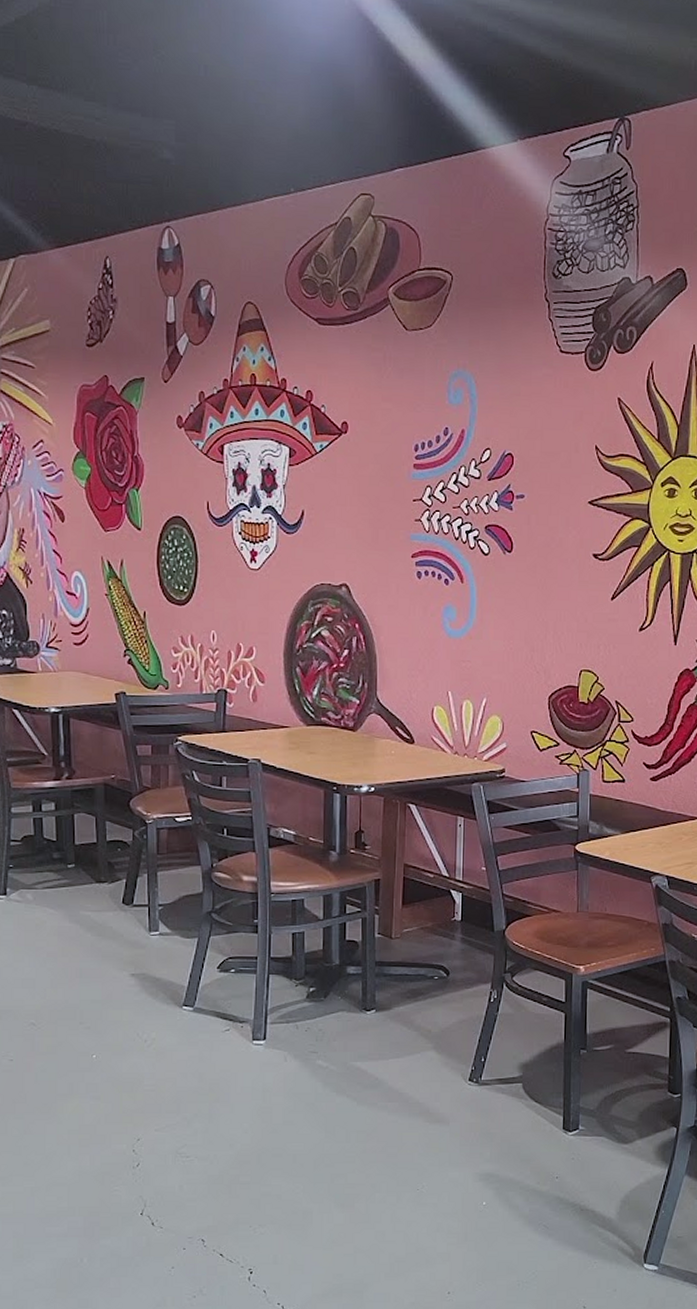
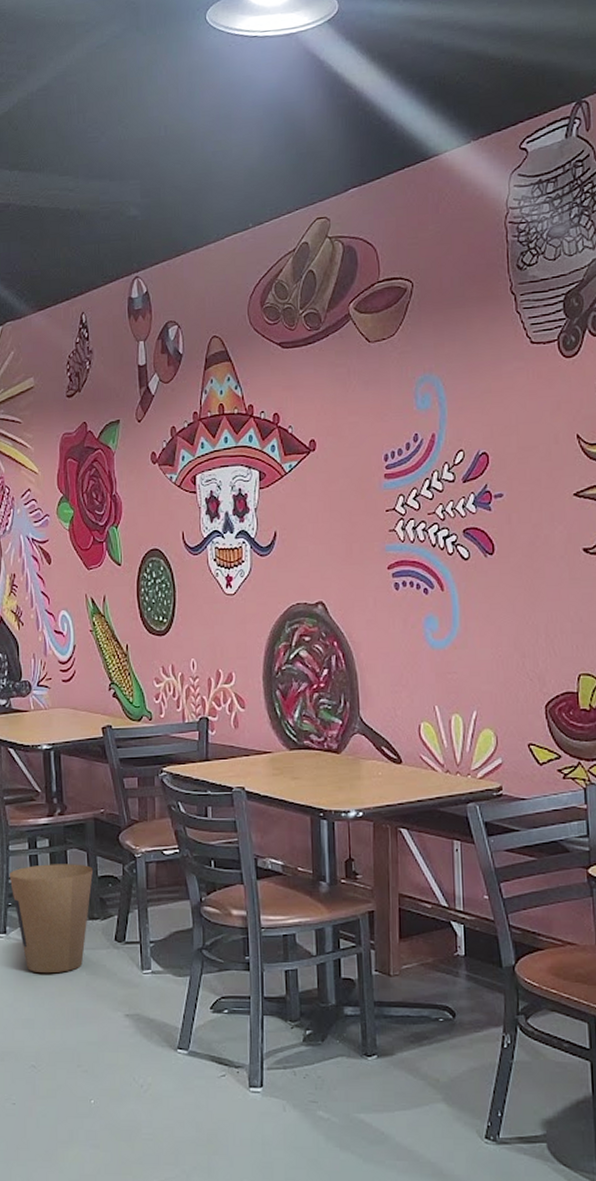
trash can: none [11,827,102,935] -> present [9,864,94,974]

